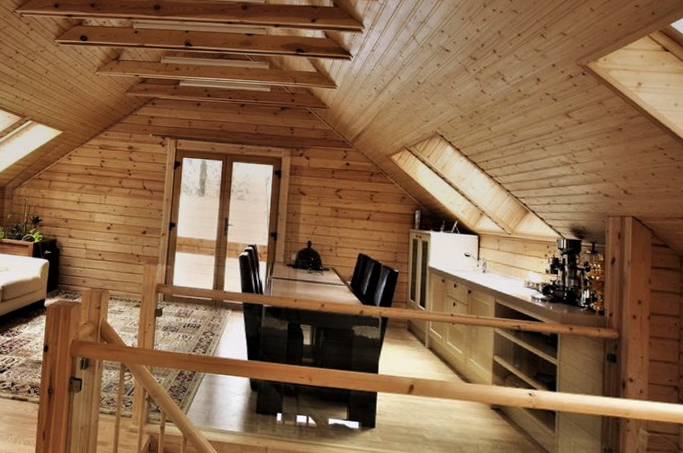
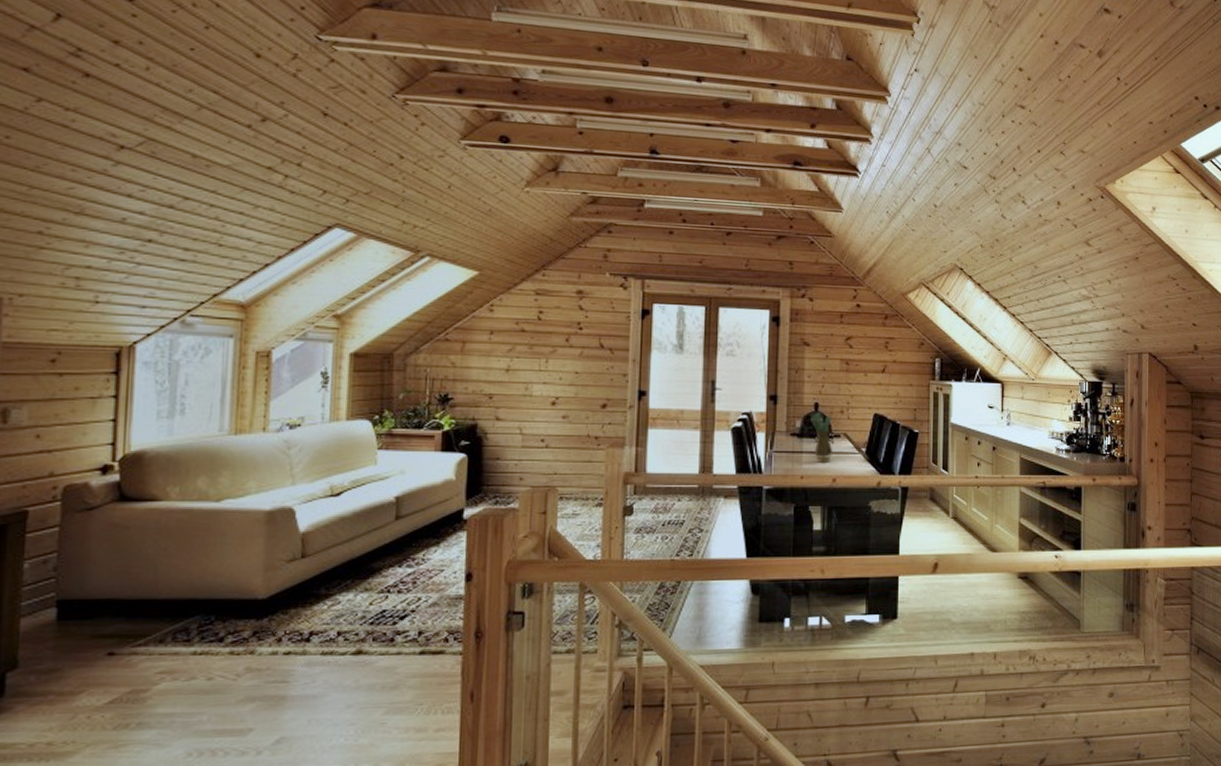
vase: none [303,246,323,291] -> present [809,409,833,463]

